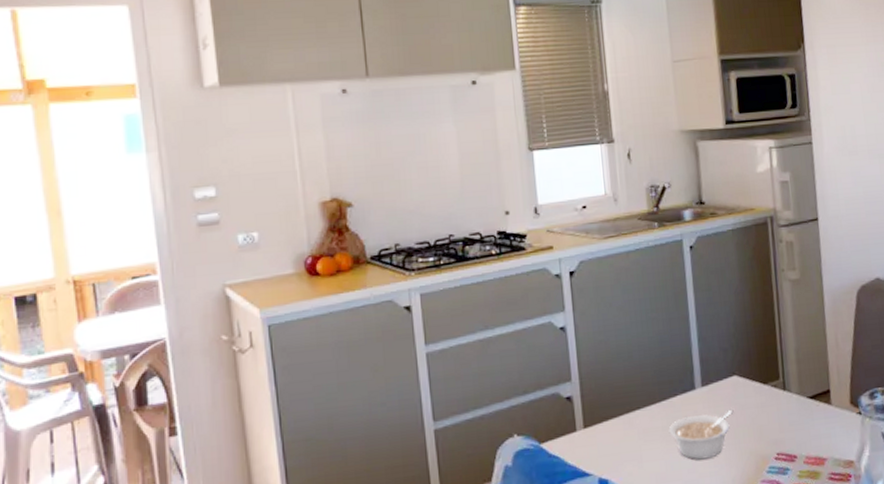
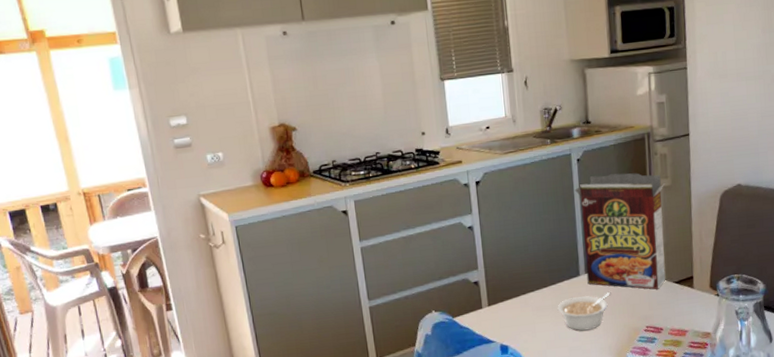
cereal box: none [688,263,798,407] -> present [575,173,666,290]

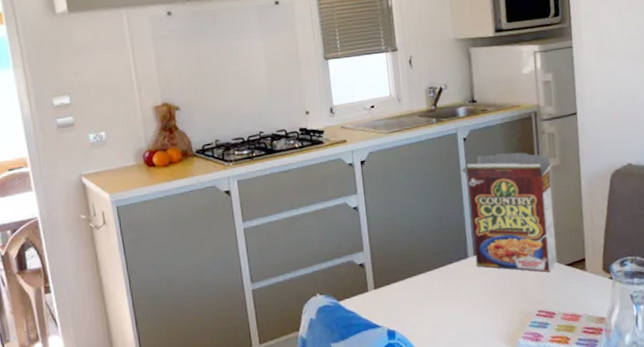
legume: present [557,292,611,331] -> none [445,275,501,316]

